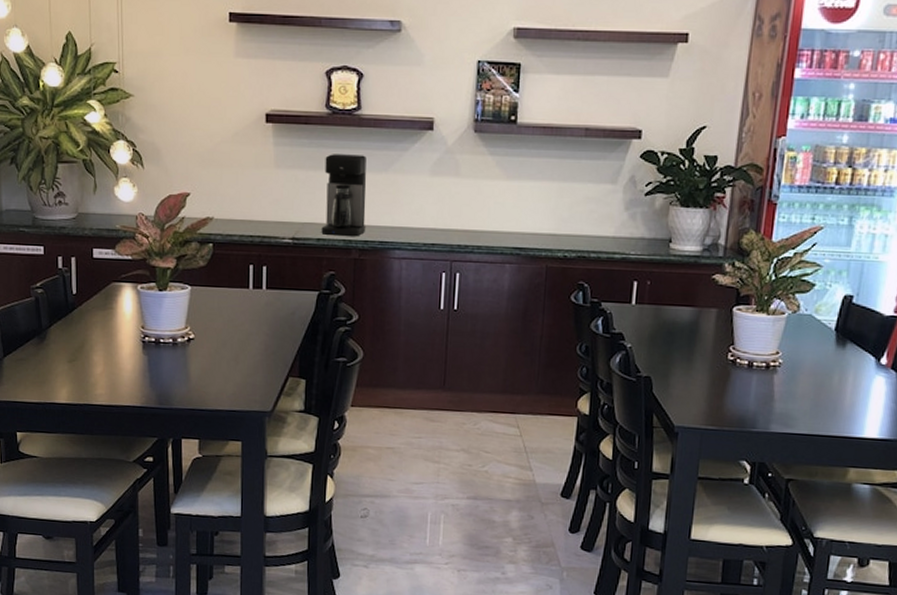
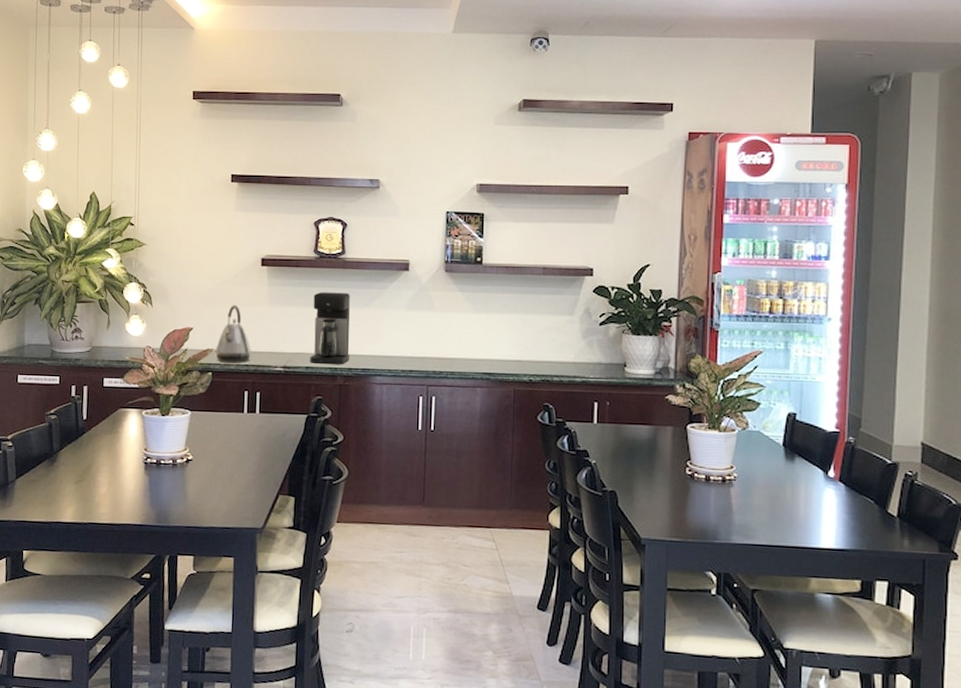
kettle: none [215,168,257,234] -> present [214,305,252,363]

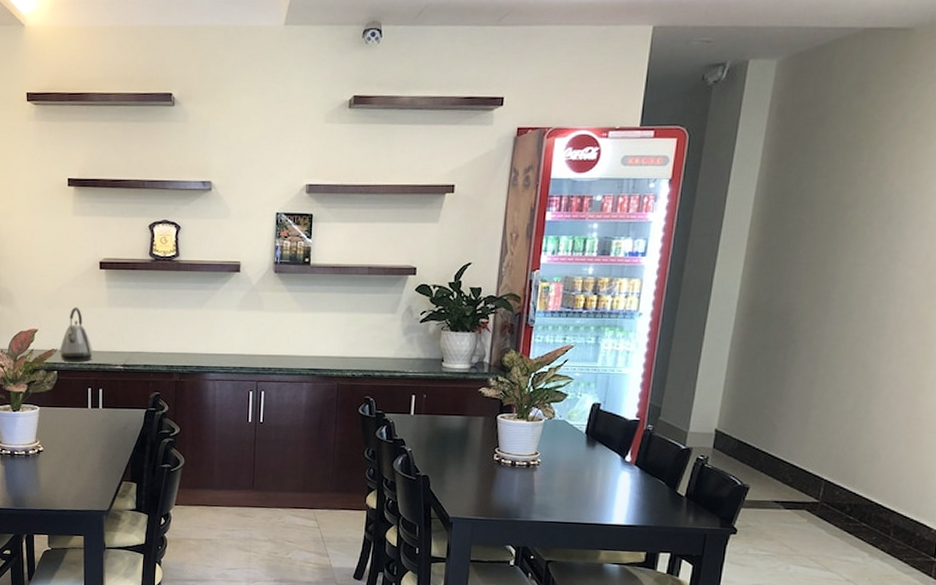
coffee maker: present [310,292,350,365] -> none [147,294,185,363]

